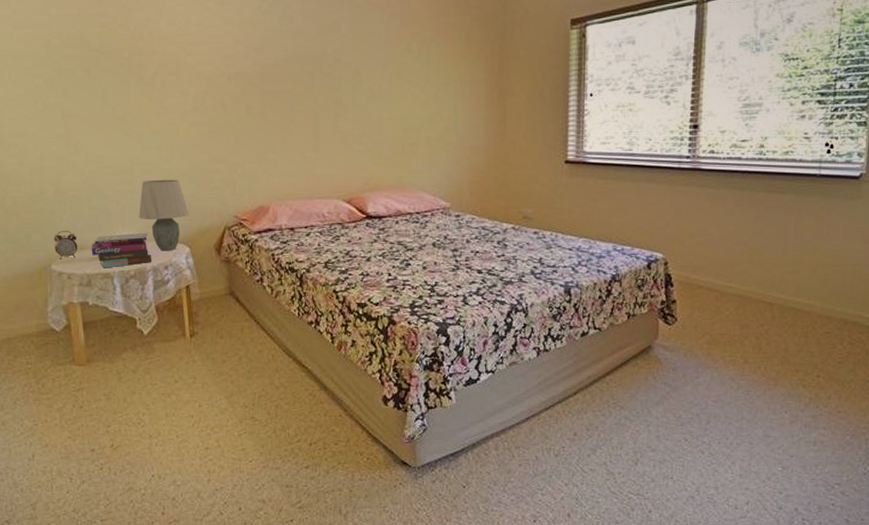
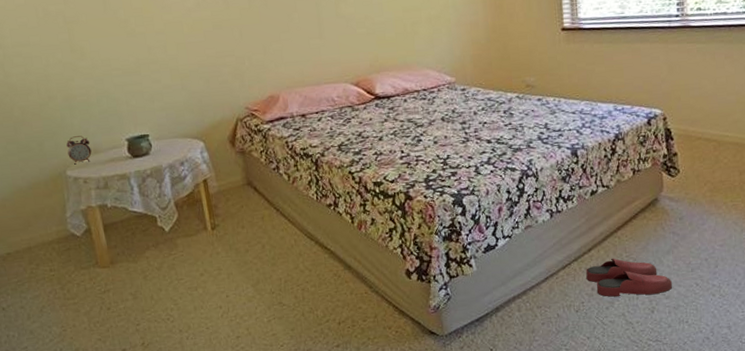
books: present [91,232,152,268] -> none [105,131,168,170]
table lamp: present [139,179,190,251] -> none [149,76,201,148]
slippers: none [569,403,660,446] -> present [586,258,673,297]

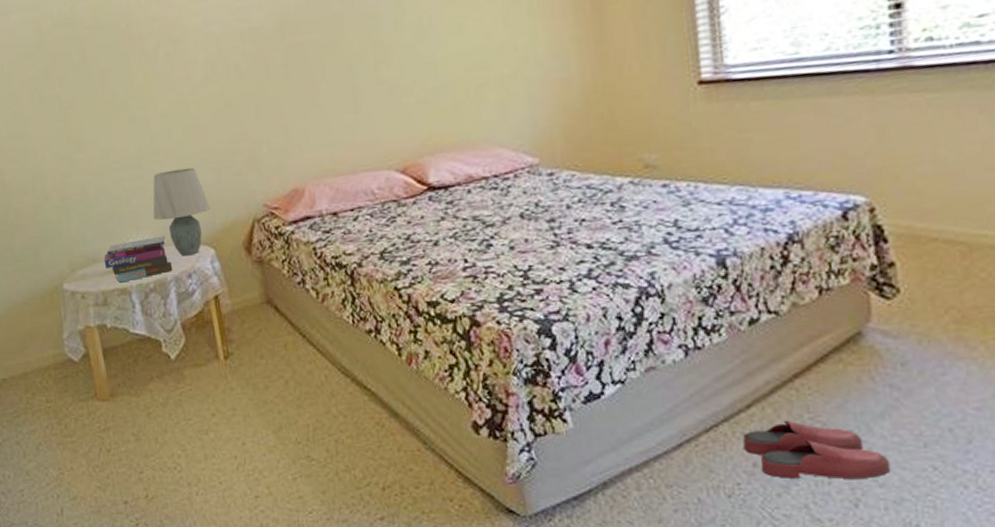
alarm clock: present [66,136,92,165] -> none [63,242,90,276]
books: none [105,131,168,170] -> present [103,235,173,283]
table lamp: none [149,76,201,148] -> present [152,167,211,256]

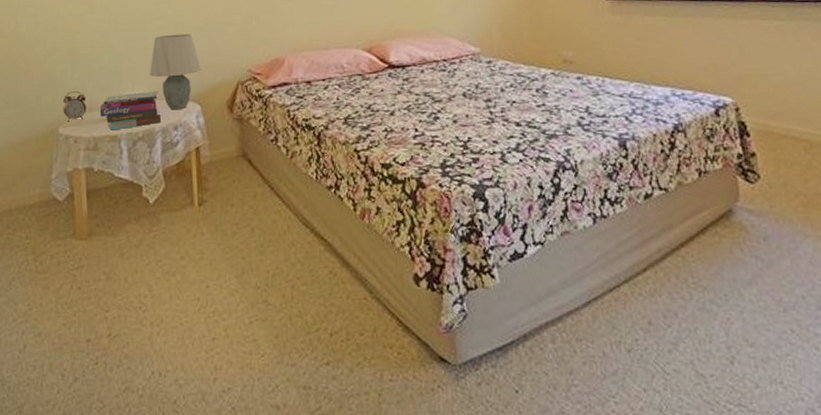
alarm clock: none [63,242,90,276] -> present [63,91,87,122]
slippers: present [743,420,891,480] -> none [640,283,758,339]

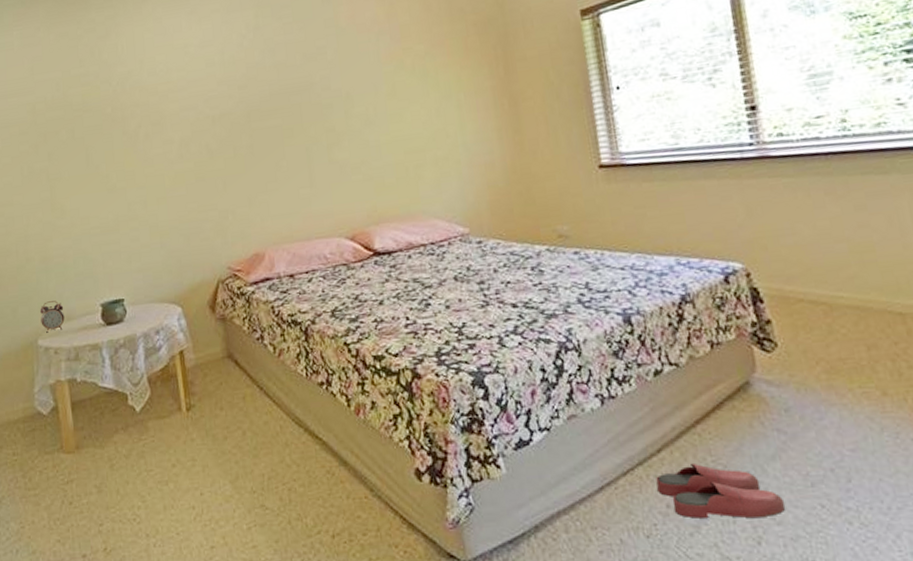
books: present [99,90,162,131] -> none [78,295,143,339]
table lamp: present [150,33,202,110] -> none [126,233,180,314]
slippers: none [640,283,758,339] -> present [656,463,785,519]

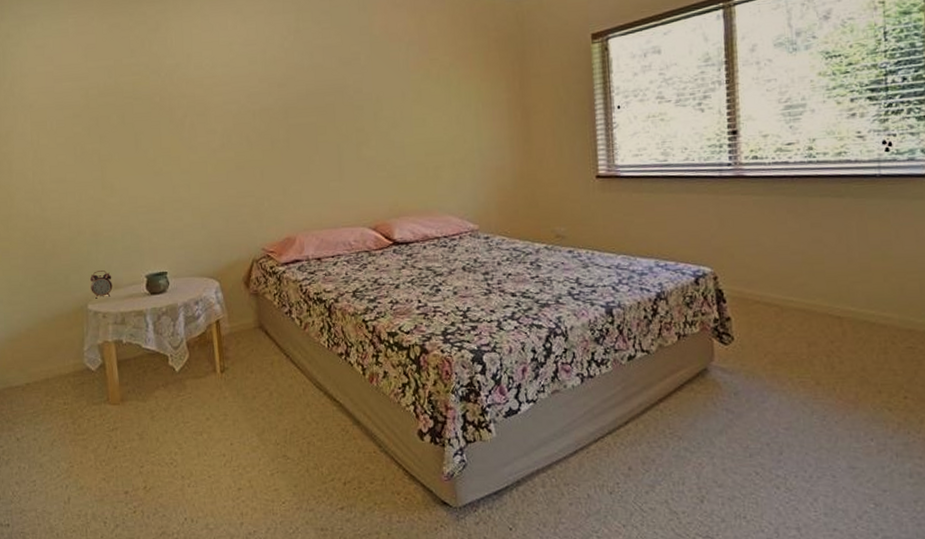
slippers: present [656,463,785,519] -> none [622,434,727,481]

